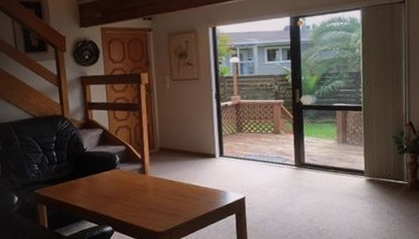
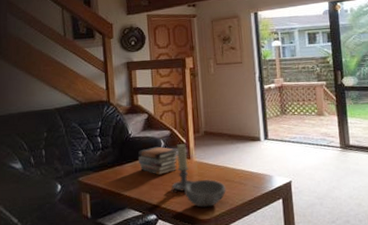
book stack: none [94,161,134,189] -> present [138,146,179,175]
candle holder: none [126,159,149,207] -> present [171,144,194,193]
bowl: none [139,194,181,221] -> present [184,179,226,207]

